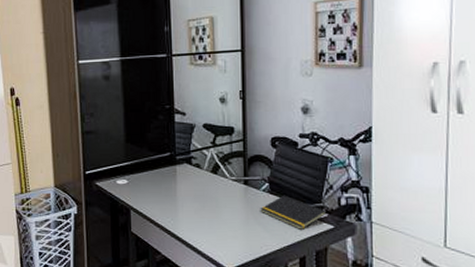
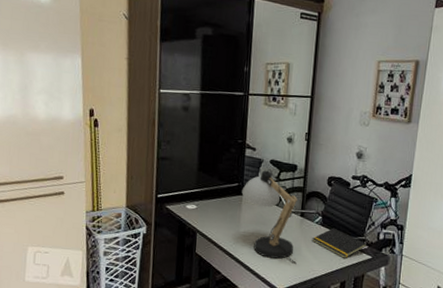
desk lamp: none [175,134,245,239] -> present [241,169,298,264]

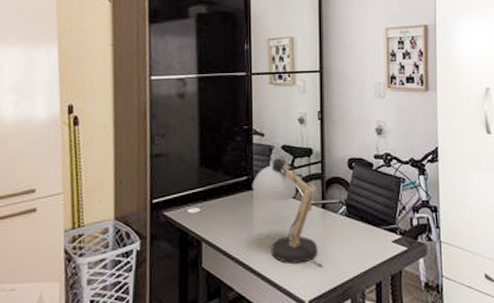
notepad: present [312,227,368,258] -> none [337,217,401,253]

